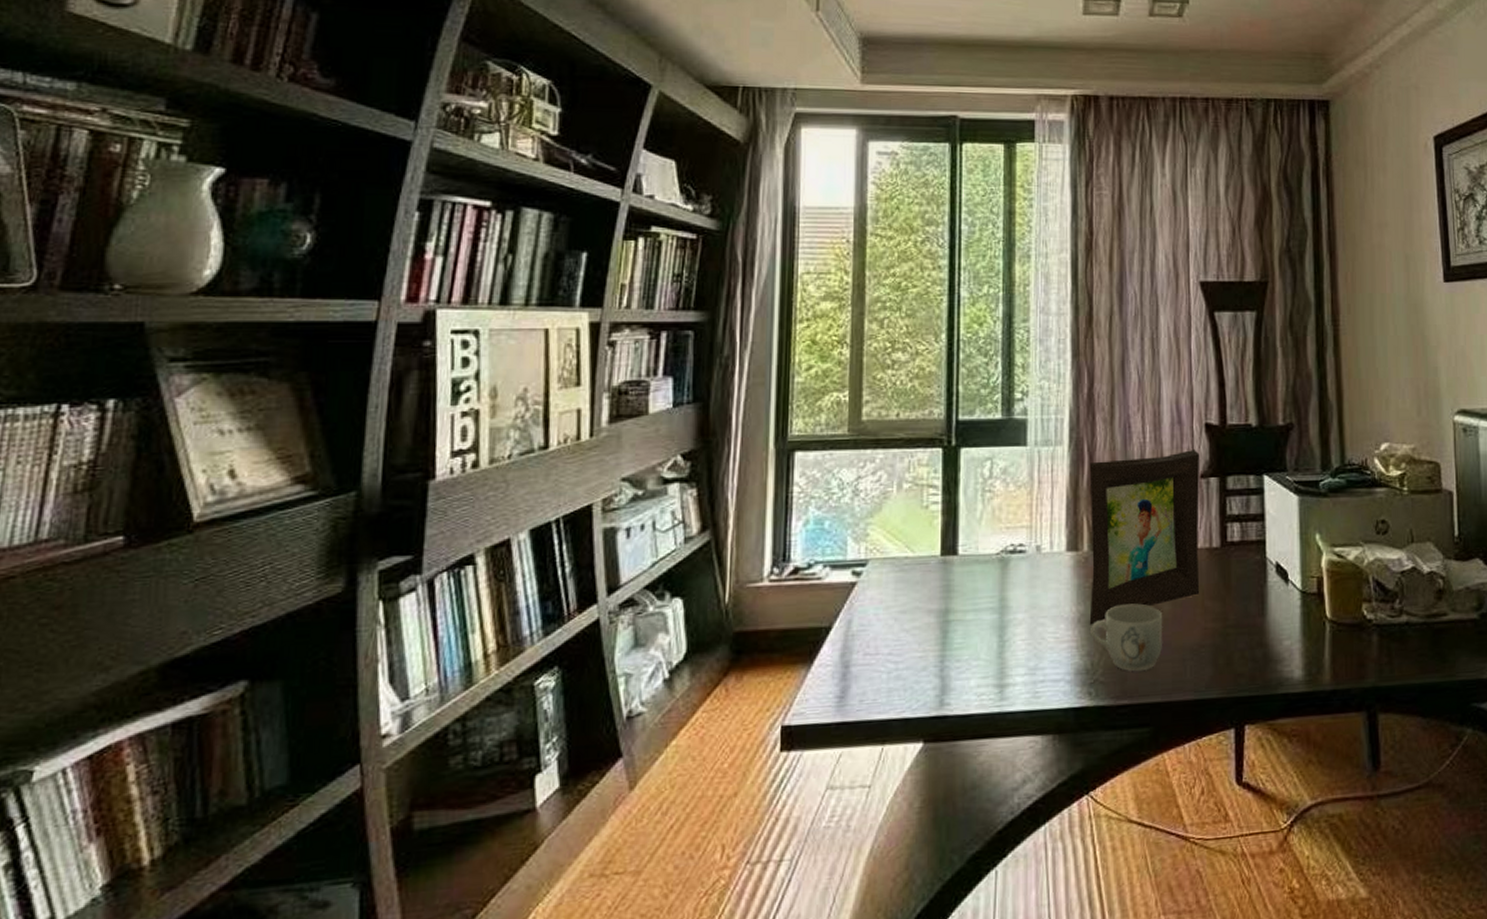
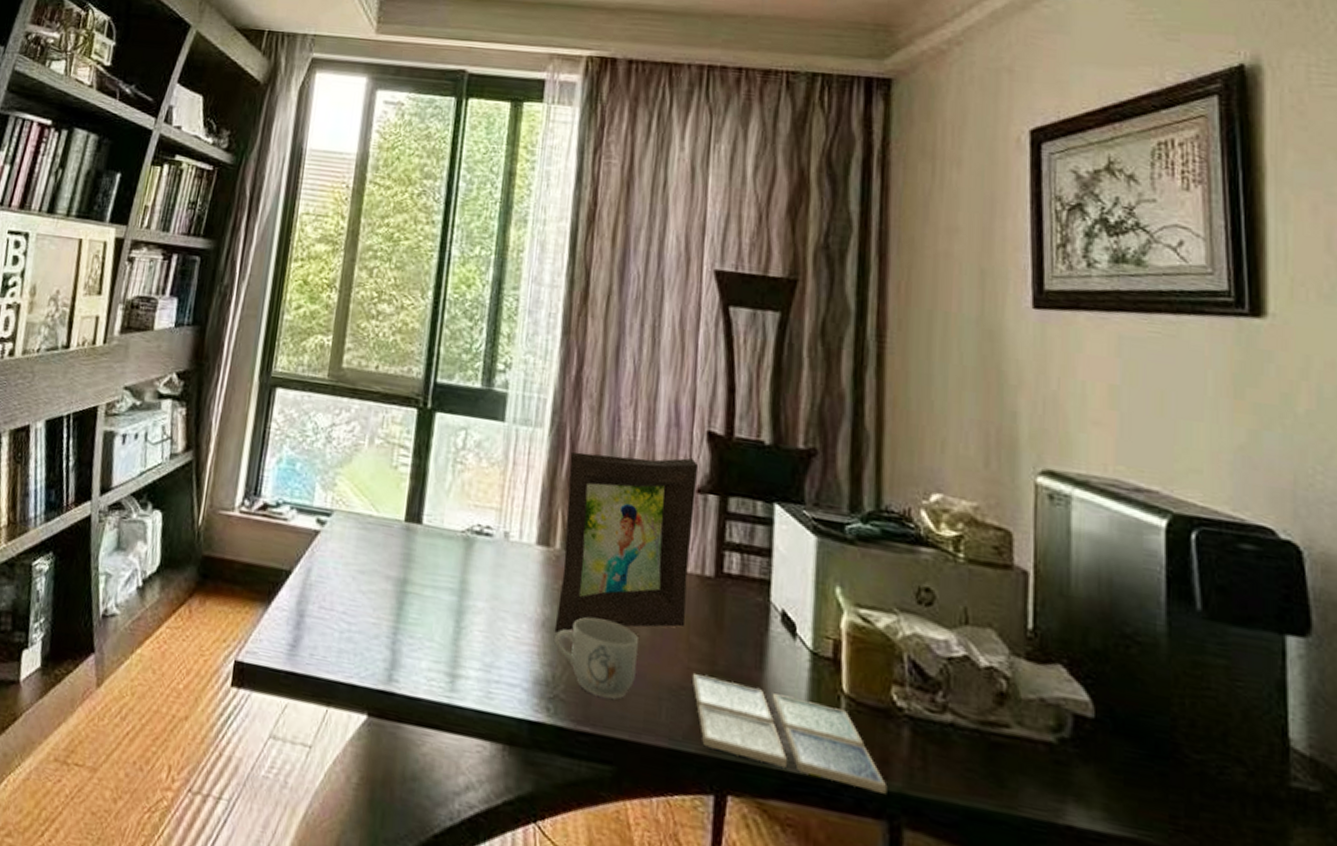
drink coaster: none [1209,630,1365,692] -> present [691,672,888,794]

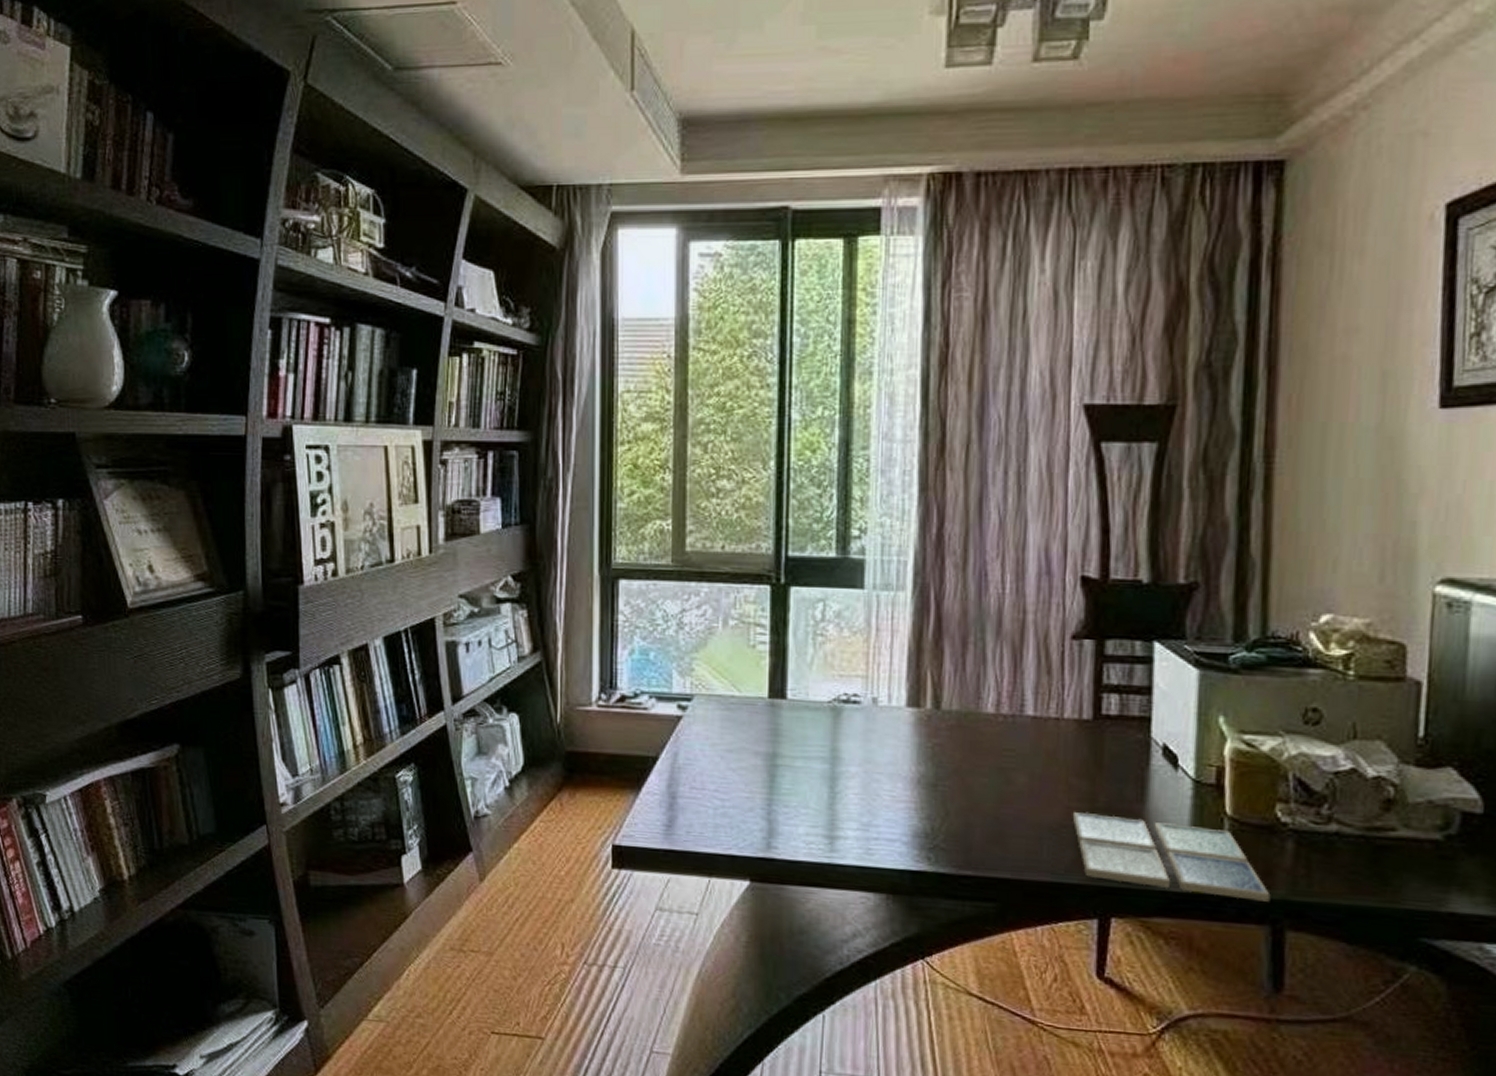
picture frame: present [554,452,699,633] -> none [930,606,1073,788]
mug: present [555,617,638,699] -> none [931,770,1017,844]

